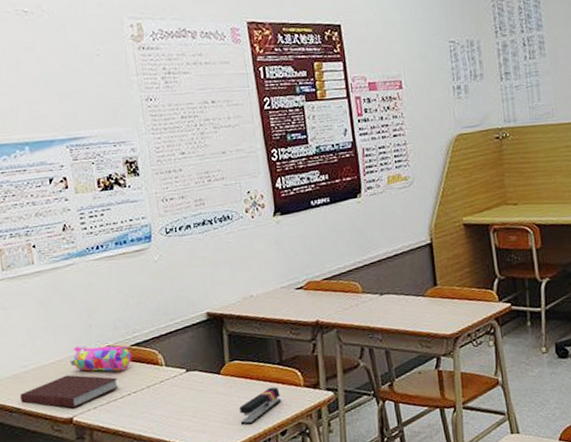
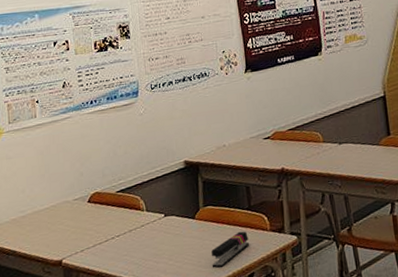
notebook: present [19,374,120,408] -> none [16,219,105,251]
pencil case: present [70,345,132,371] -> none [62,192,117,216]

